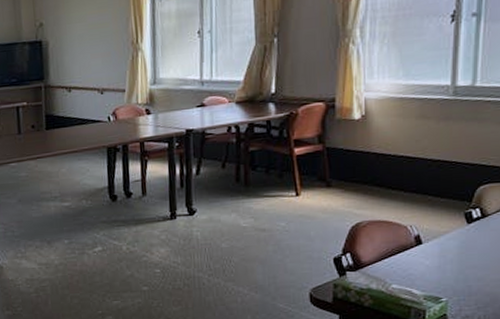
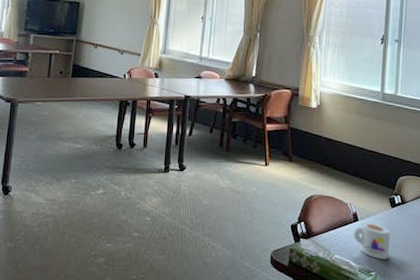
mug: none [415,243,467,283] -> present [353,222,391,259]

